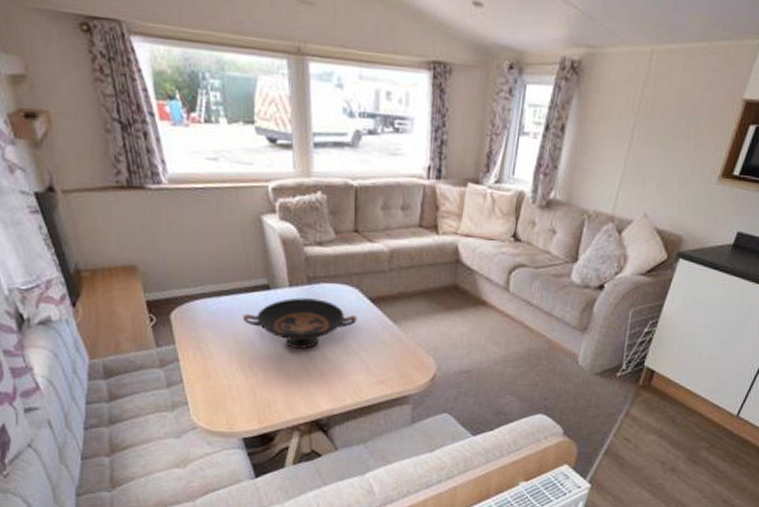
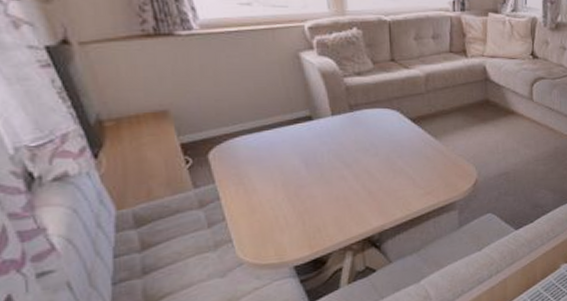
decorative bowl: present [243,297,357,350] -> none [287,124,400,173]

